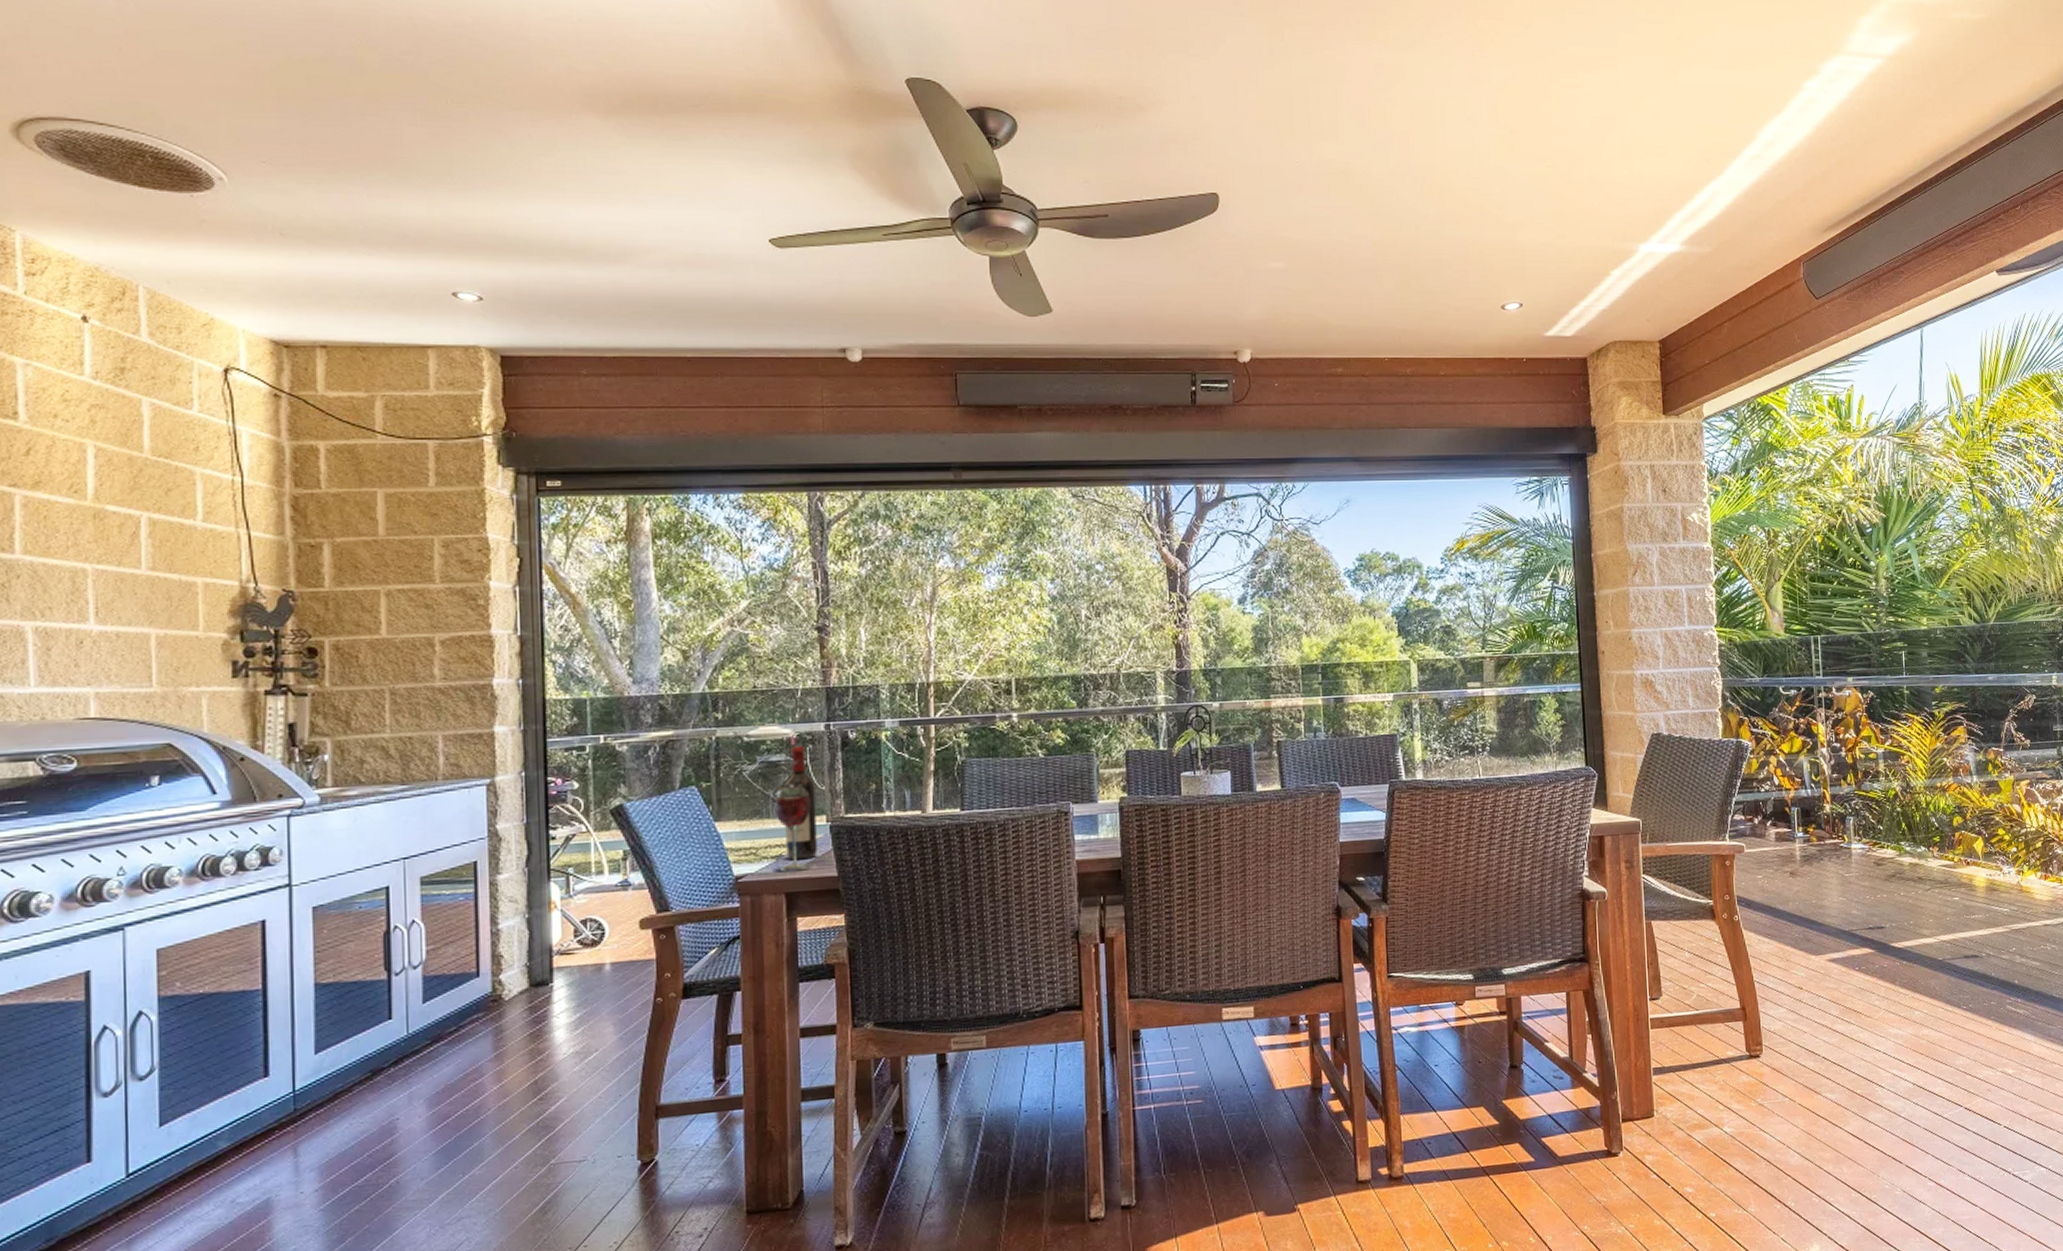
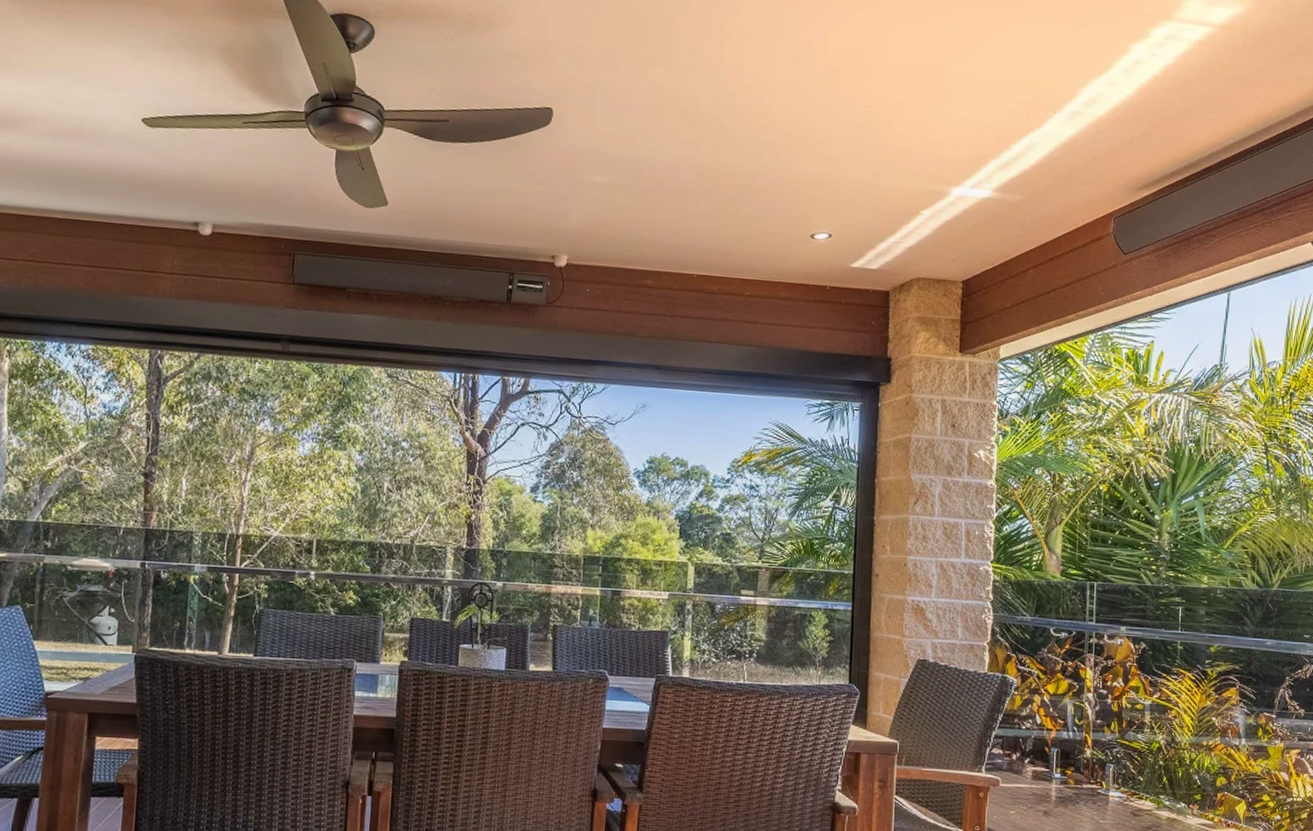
wineglass: present [774,782,811,872] -> none [86,612,120,694]
wine bottle: present [785,745,818,860] -> none [93,579,126,685]

